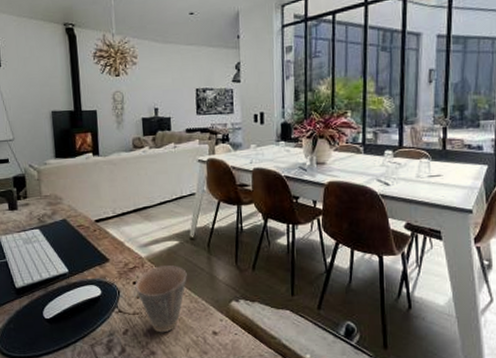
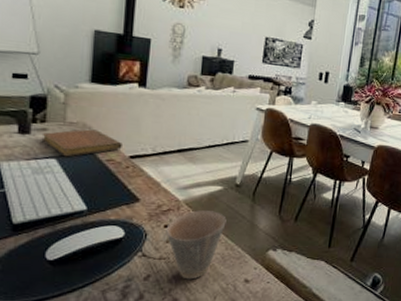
notebook: none [26,199,88,227] -> present [41,129,122,157]

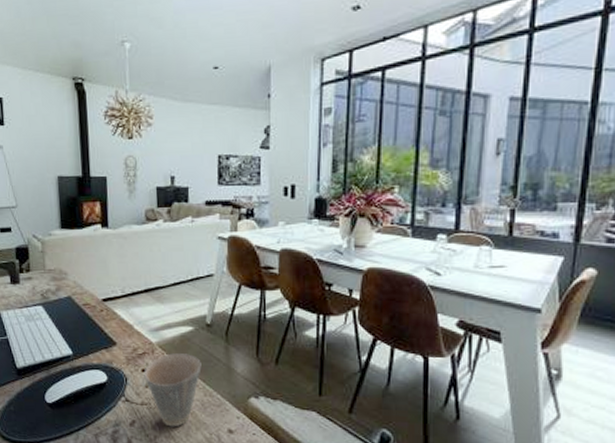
notebook: present [41,129,122,157] -> none [28,275,95,304]

